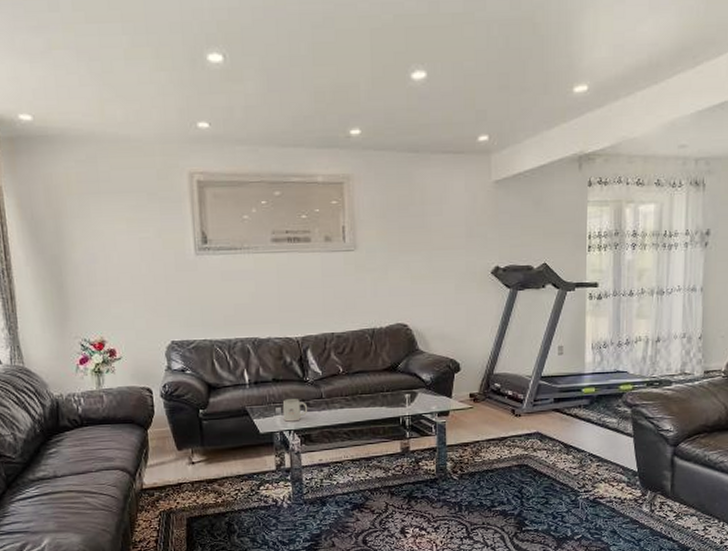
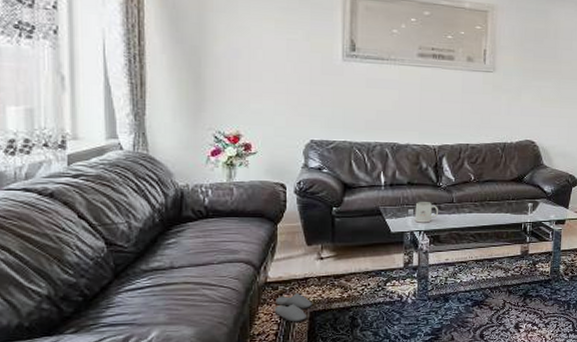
slippers: none [152,500,188,529] -> present [274,293,312,322]

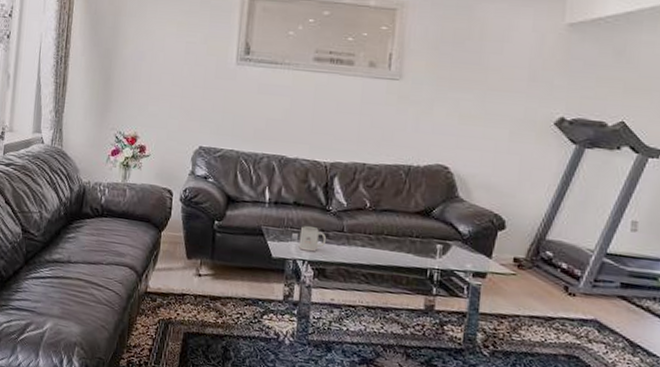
slippers: present [274,293,312,322] -> none [151,309,187,342]

